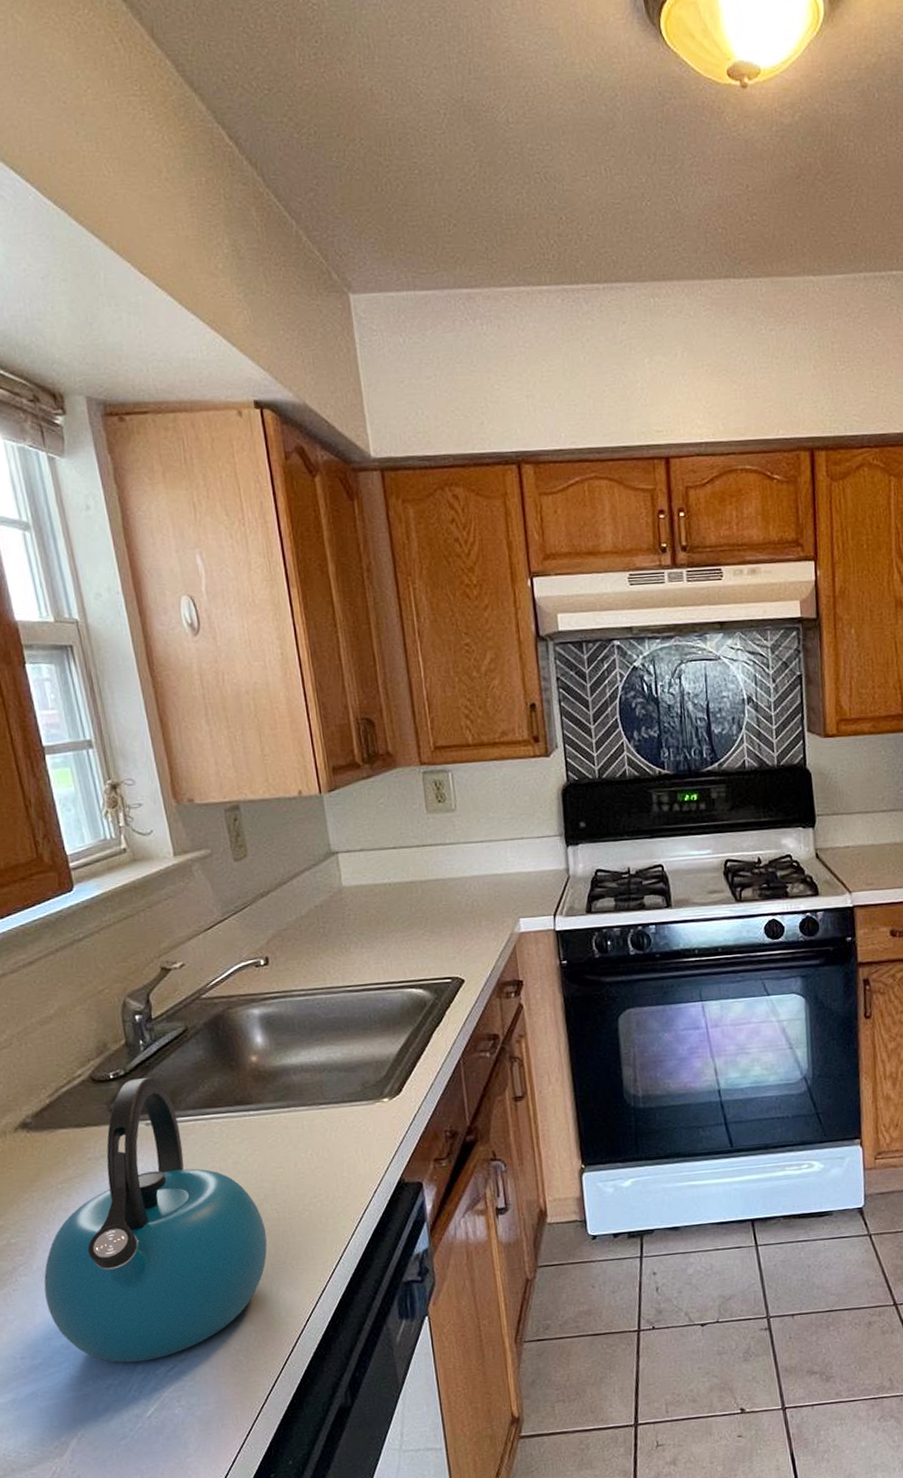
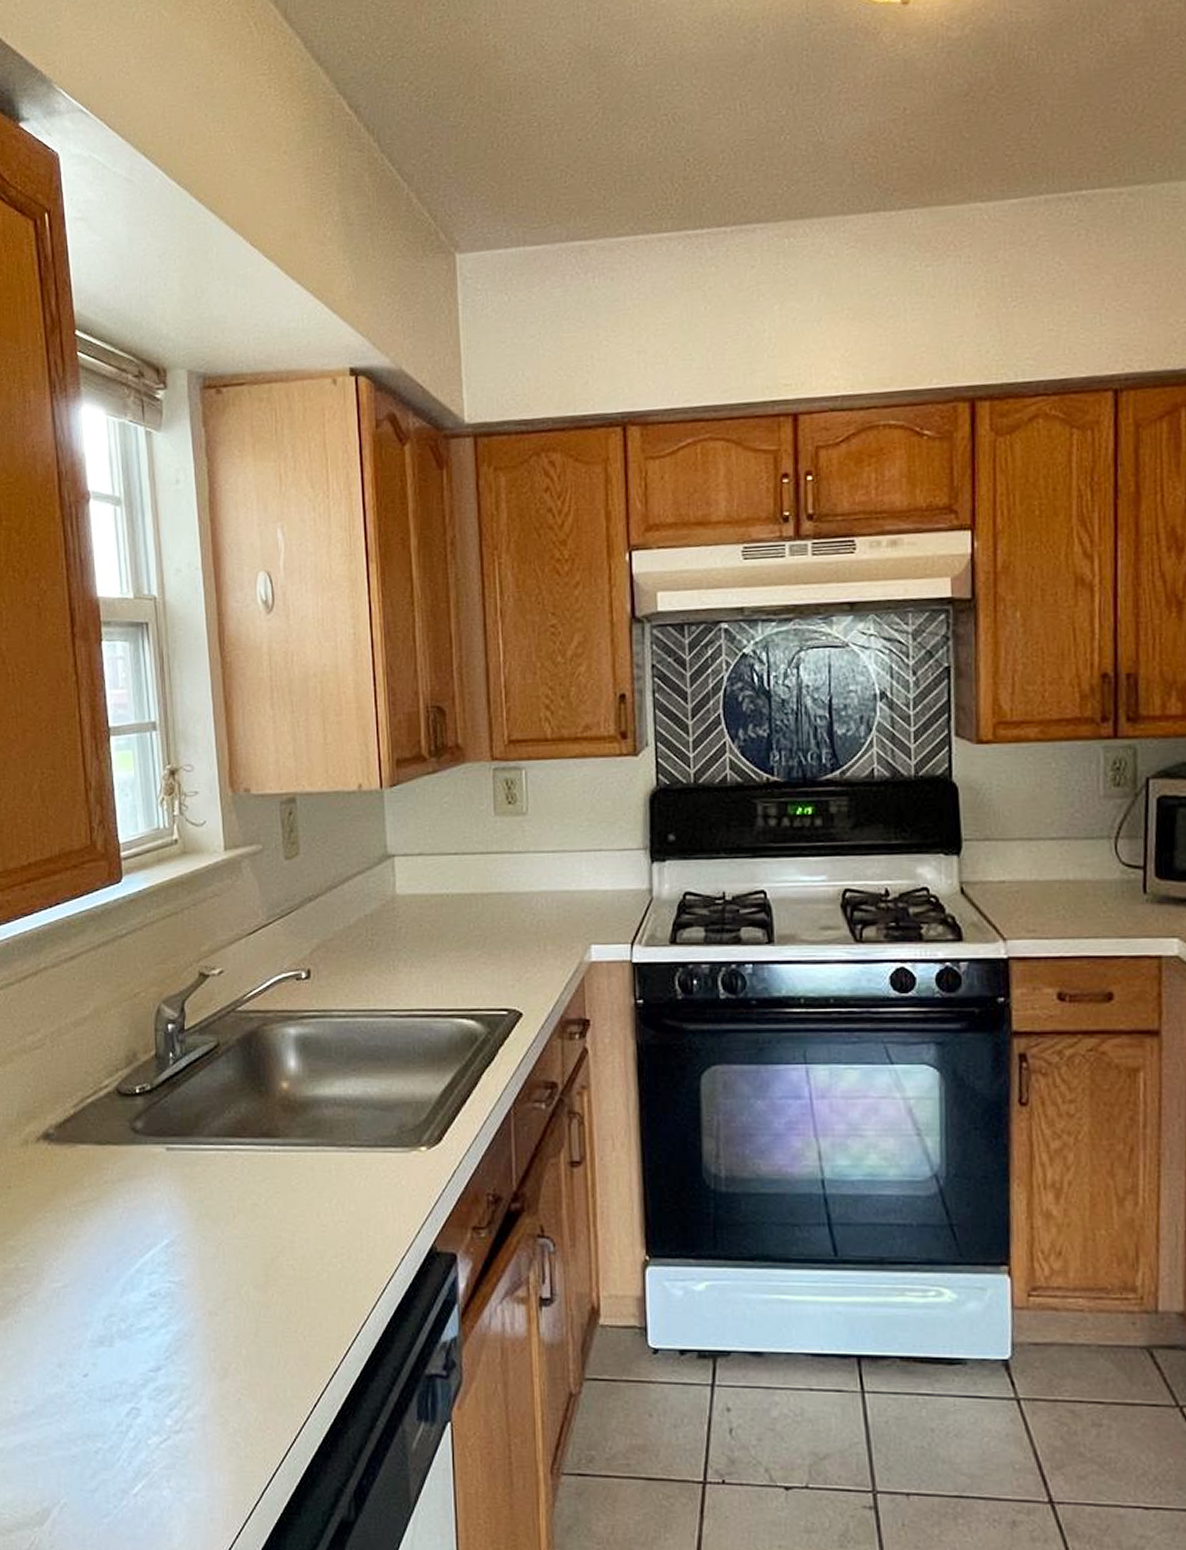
kettle: present [43,1076,268,1363] -> none [46,1095,280,1427]

